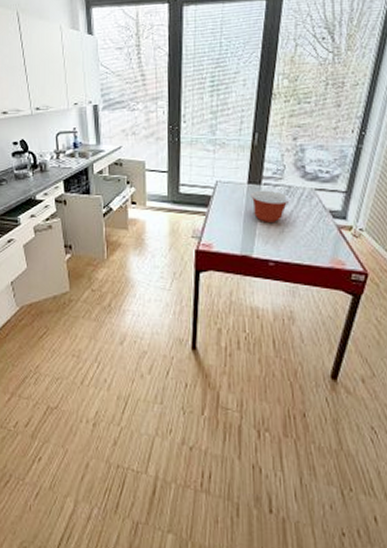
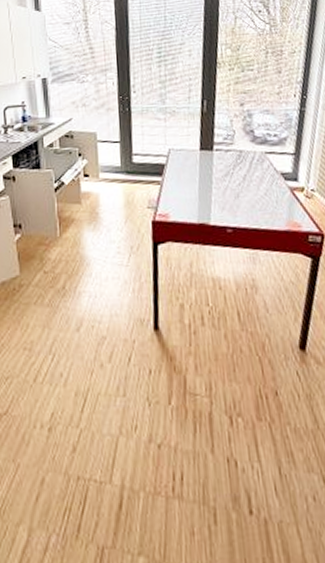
mixing bowl: present [251,190,292,222] -> none [203,155,244,188]

